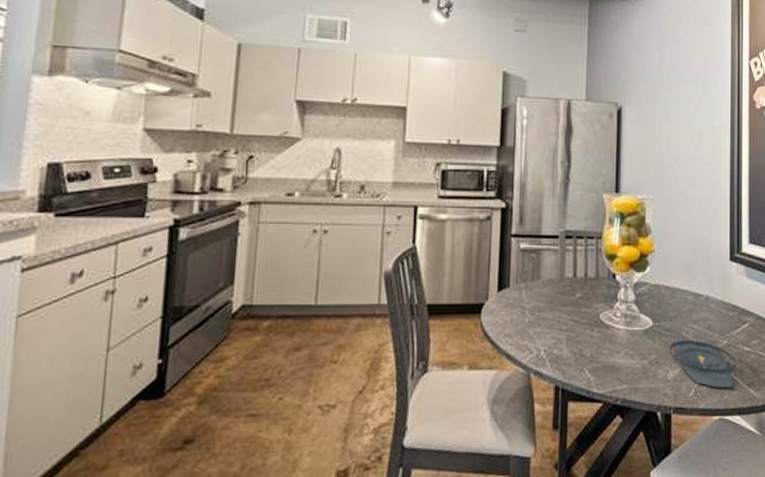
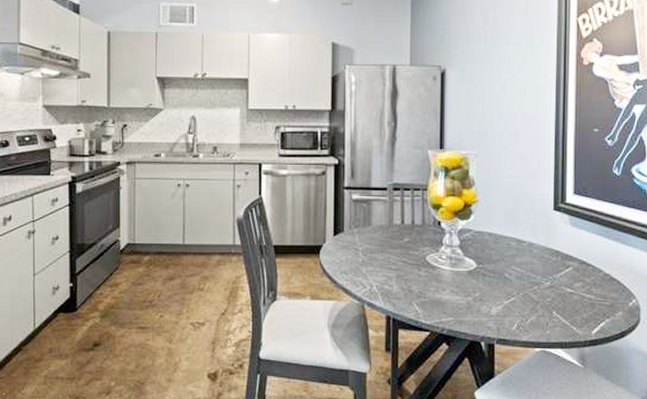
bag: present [670,339,736,388] -> none [493,280,559,324]

